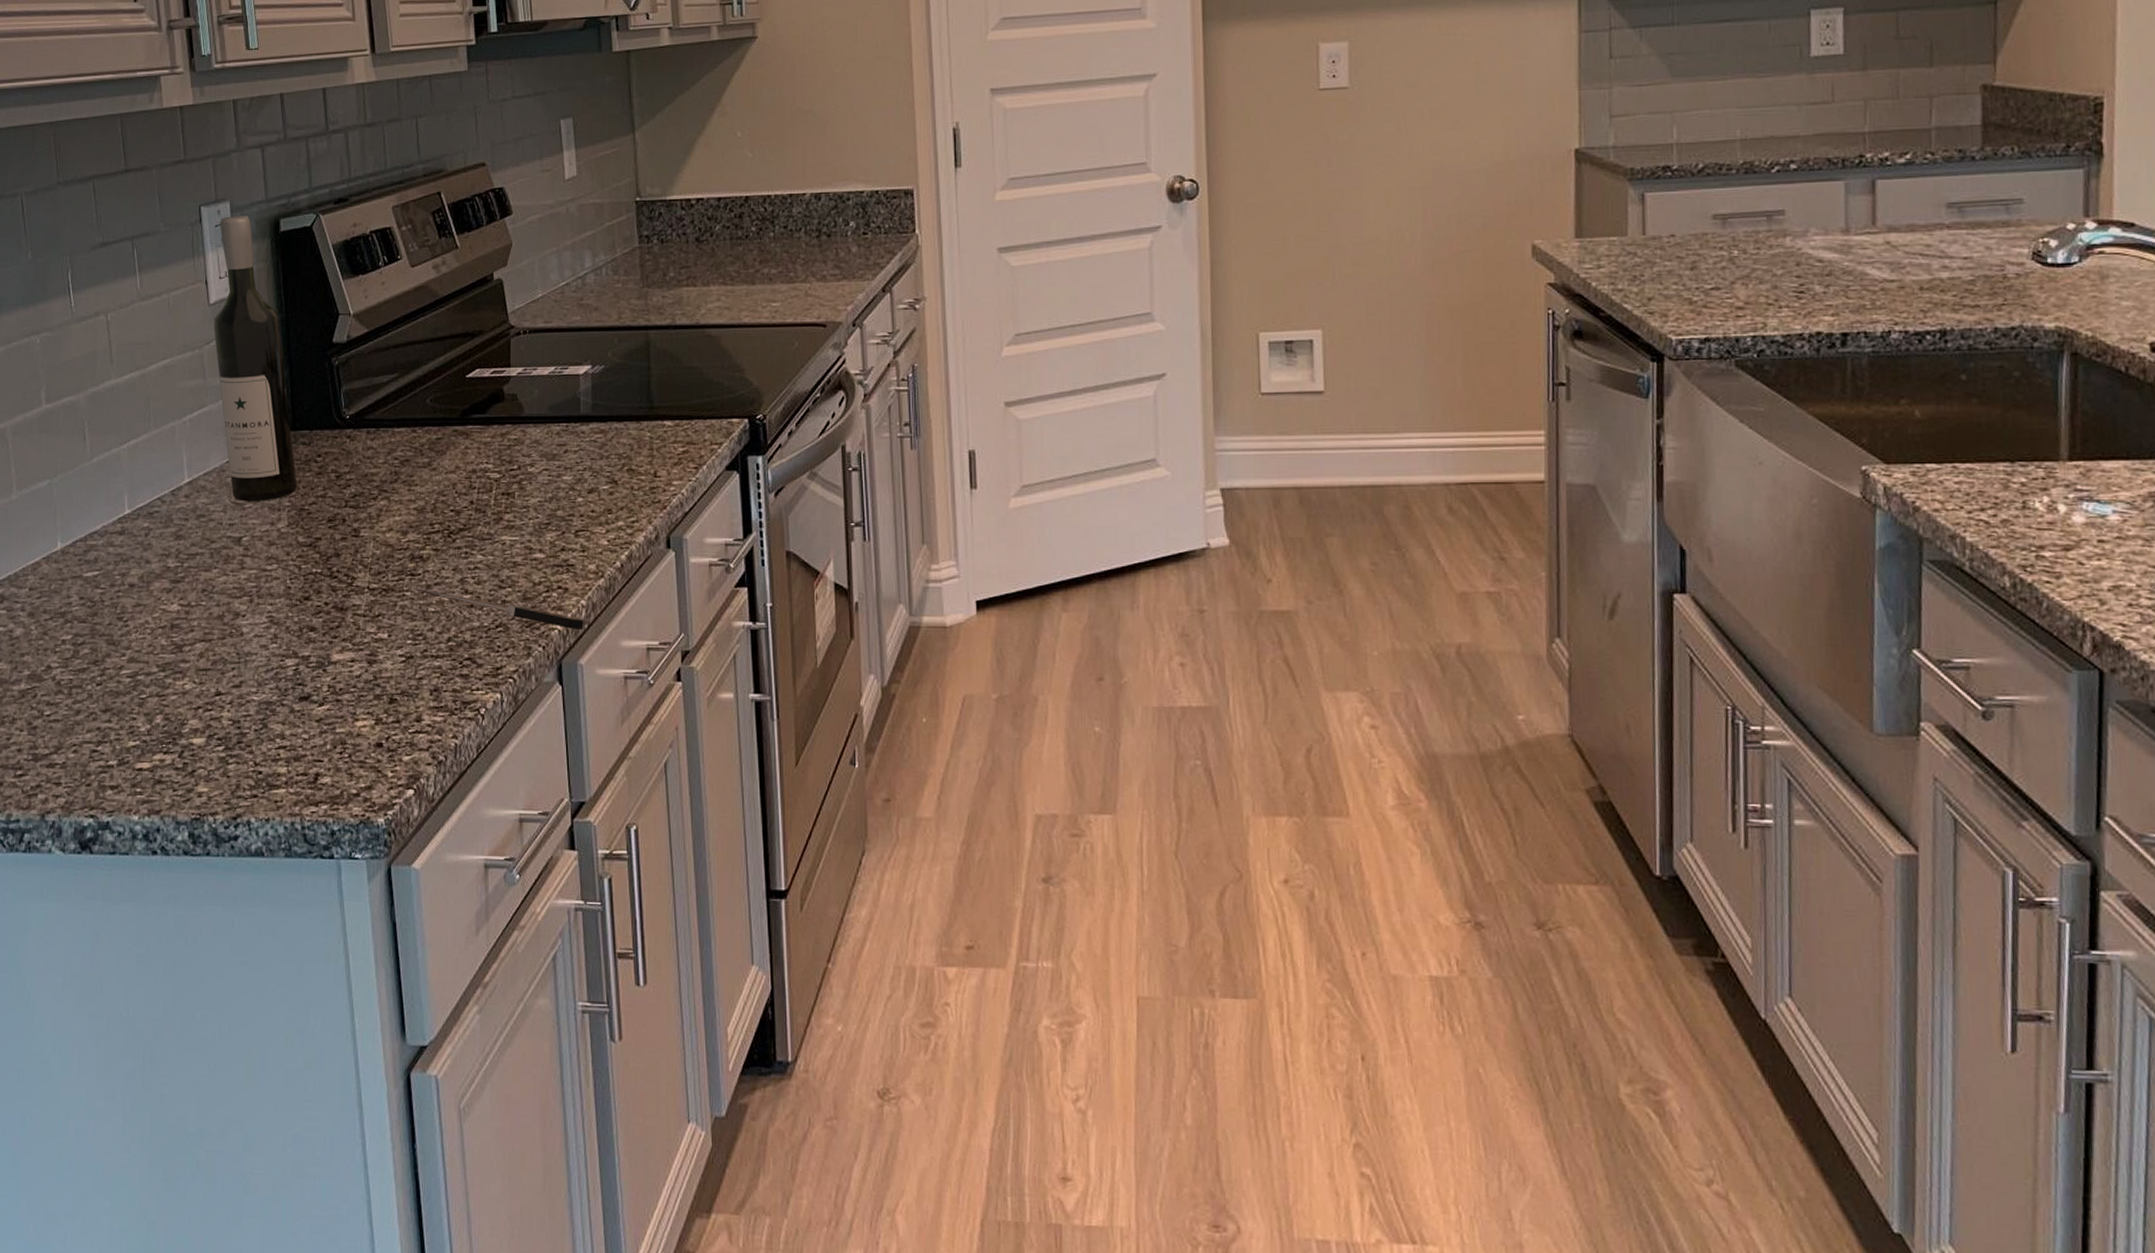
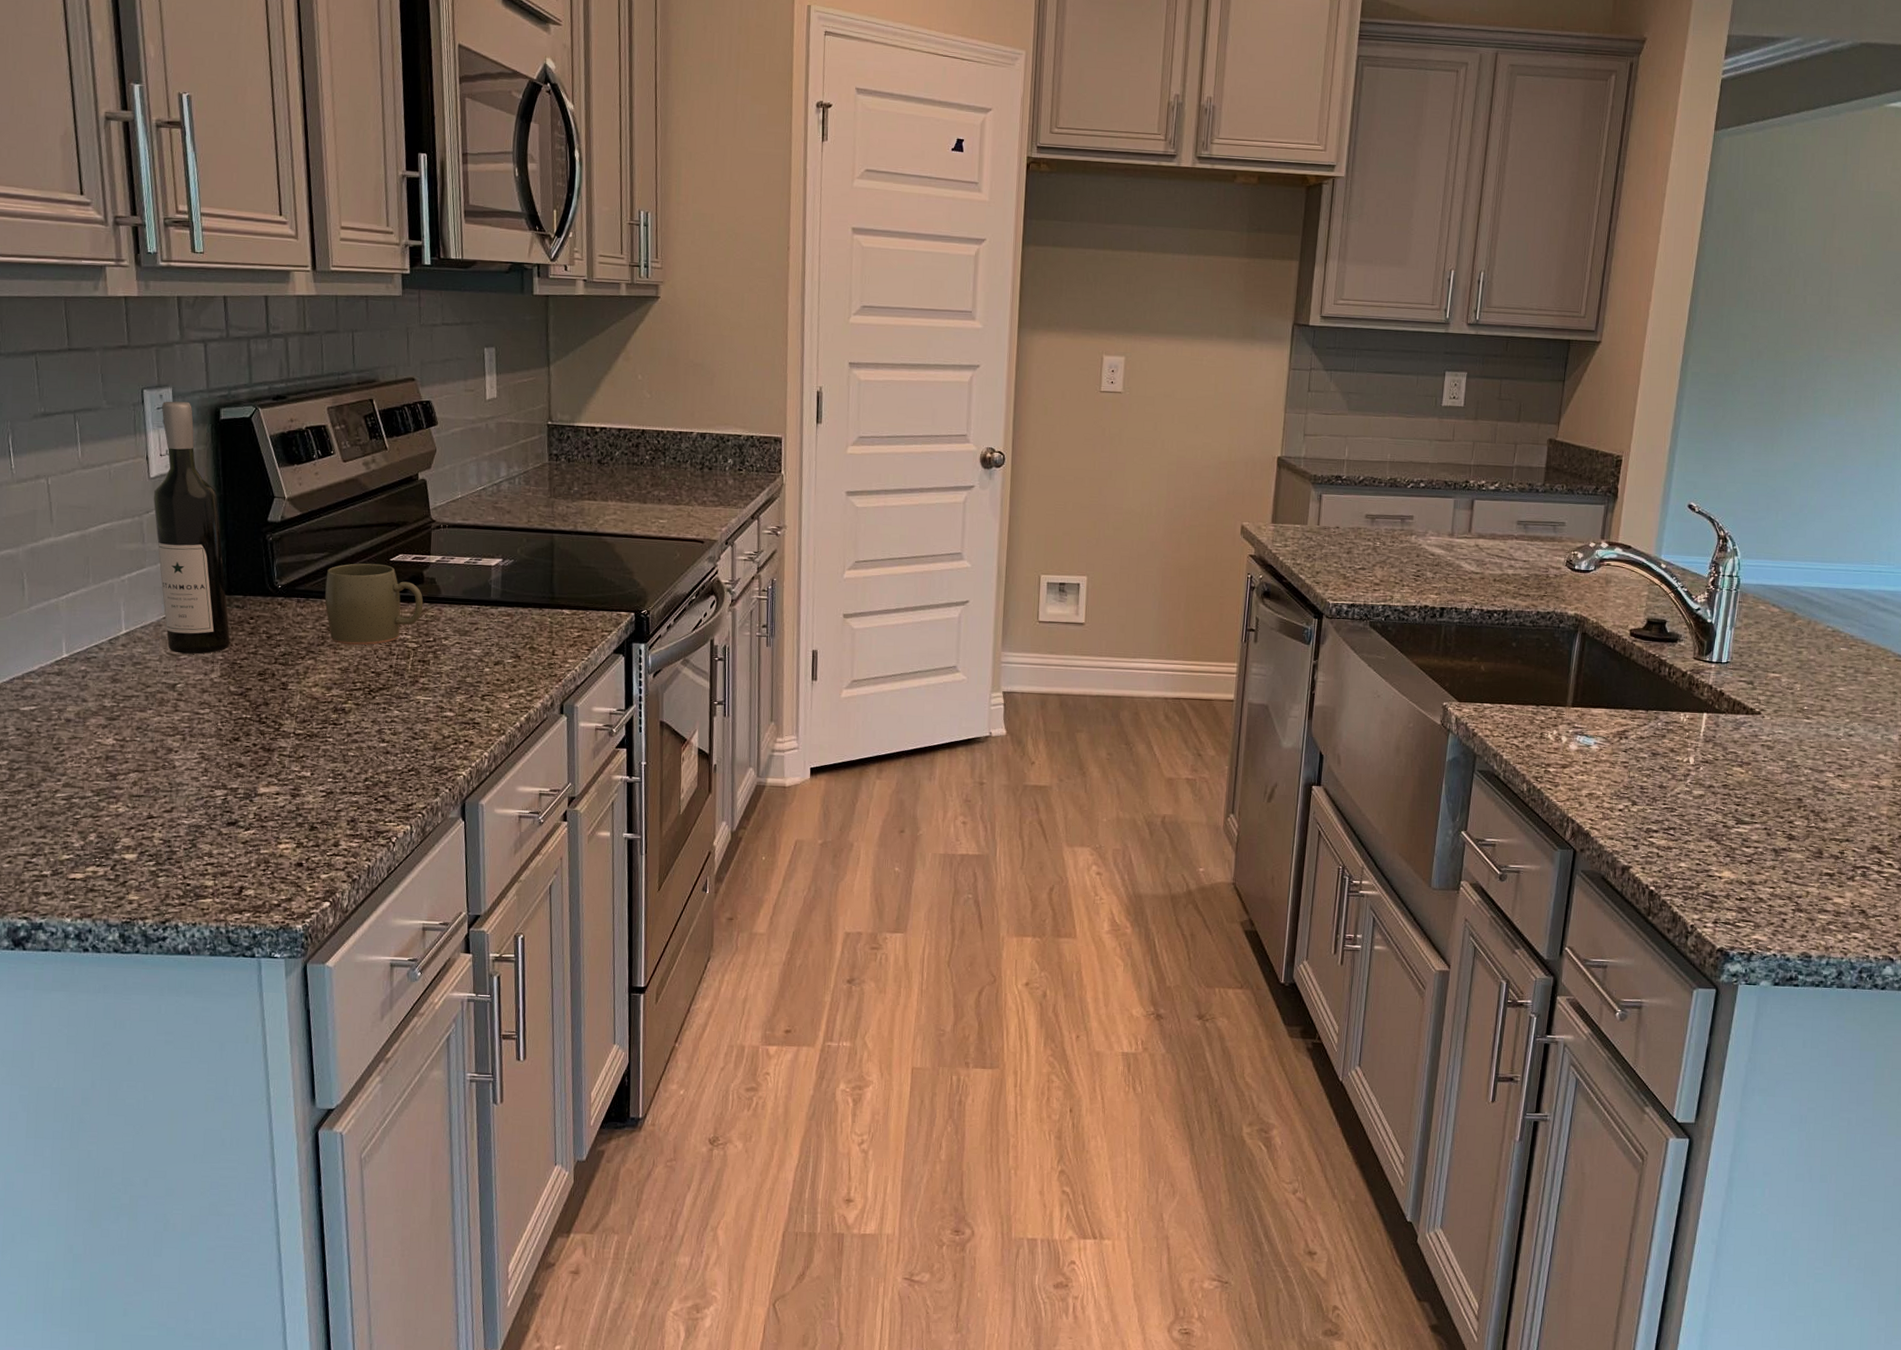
mug: none [396,382,505,480] -> present [325,563,424,646]
kitchen knife: present [414,588,585,631] -> none [336,736,487,777]

